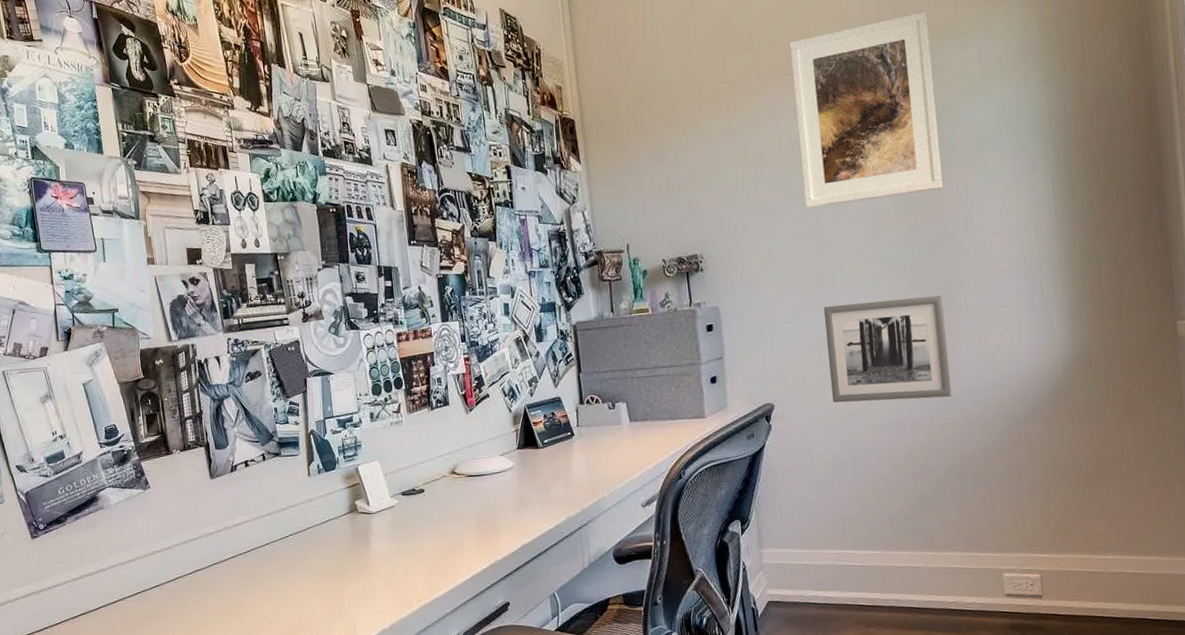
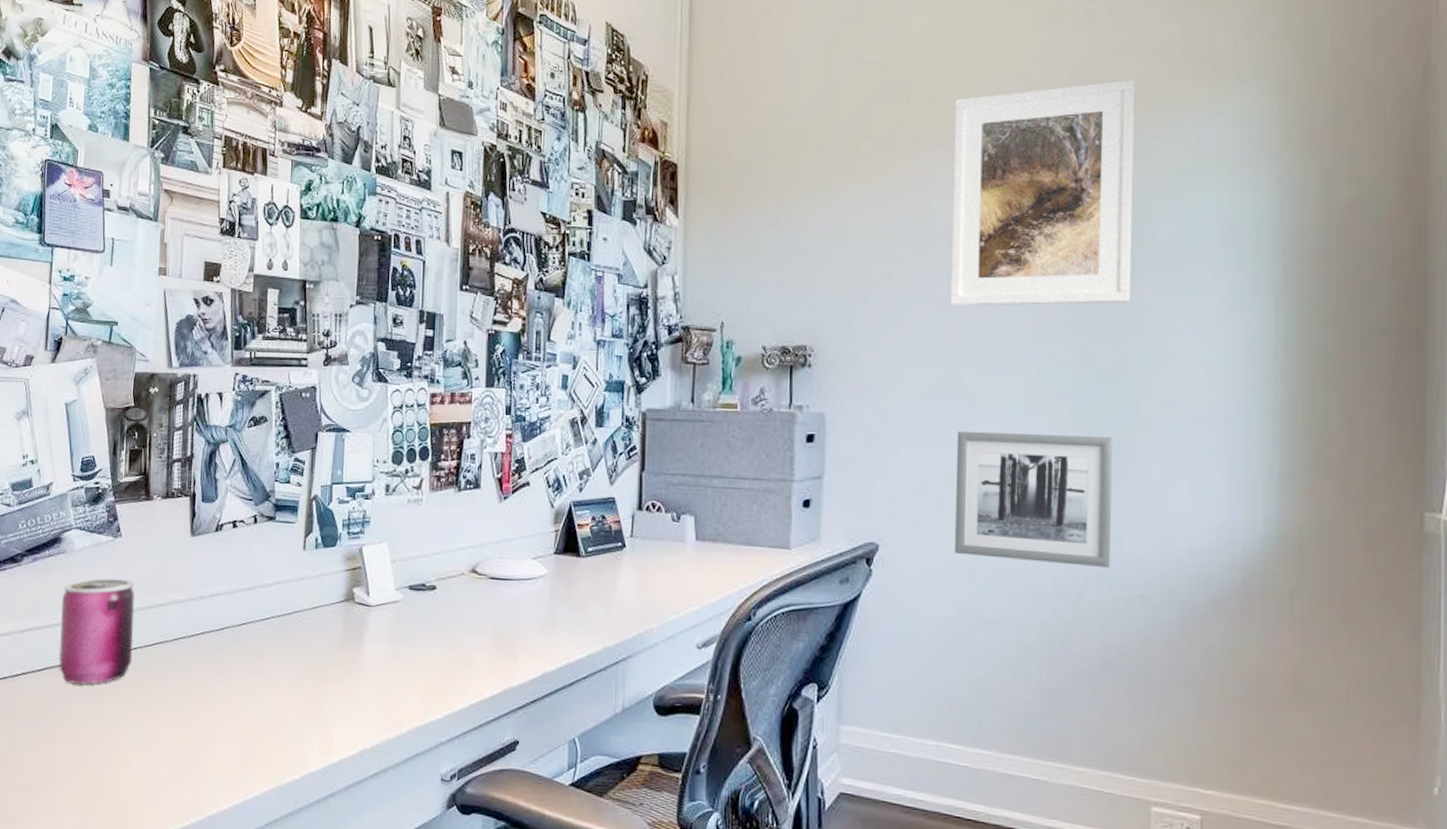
can: none [106,523,176,616] -> present [58,578,134,685]

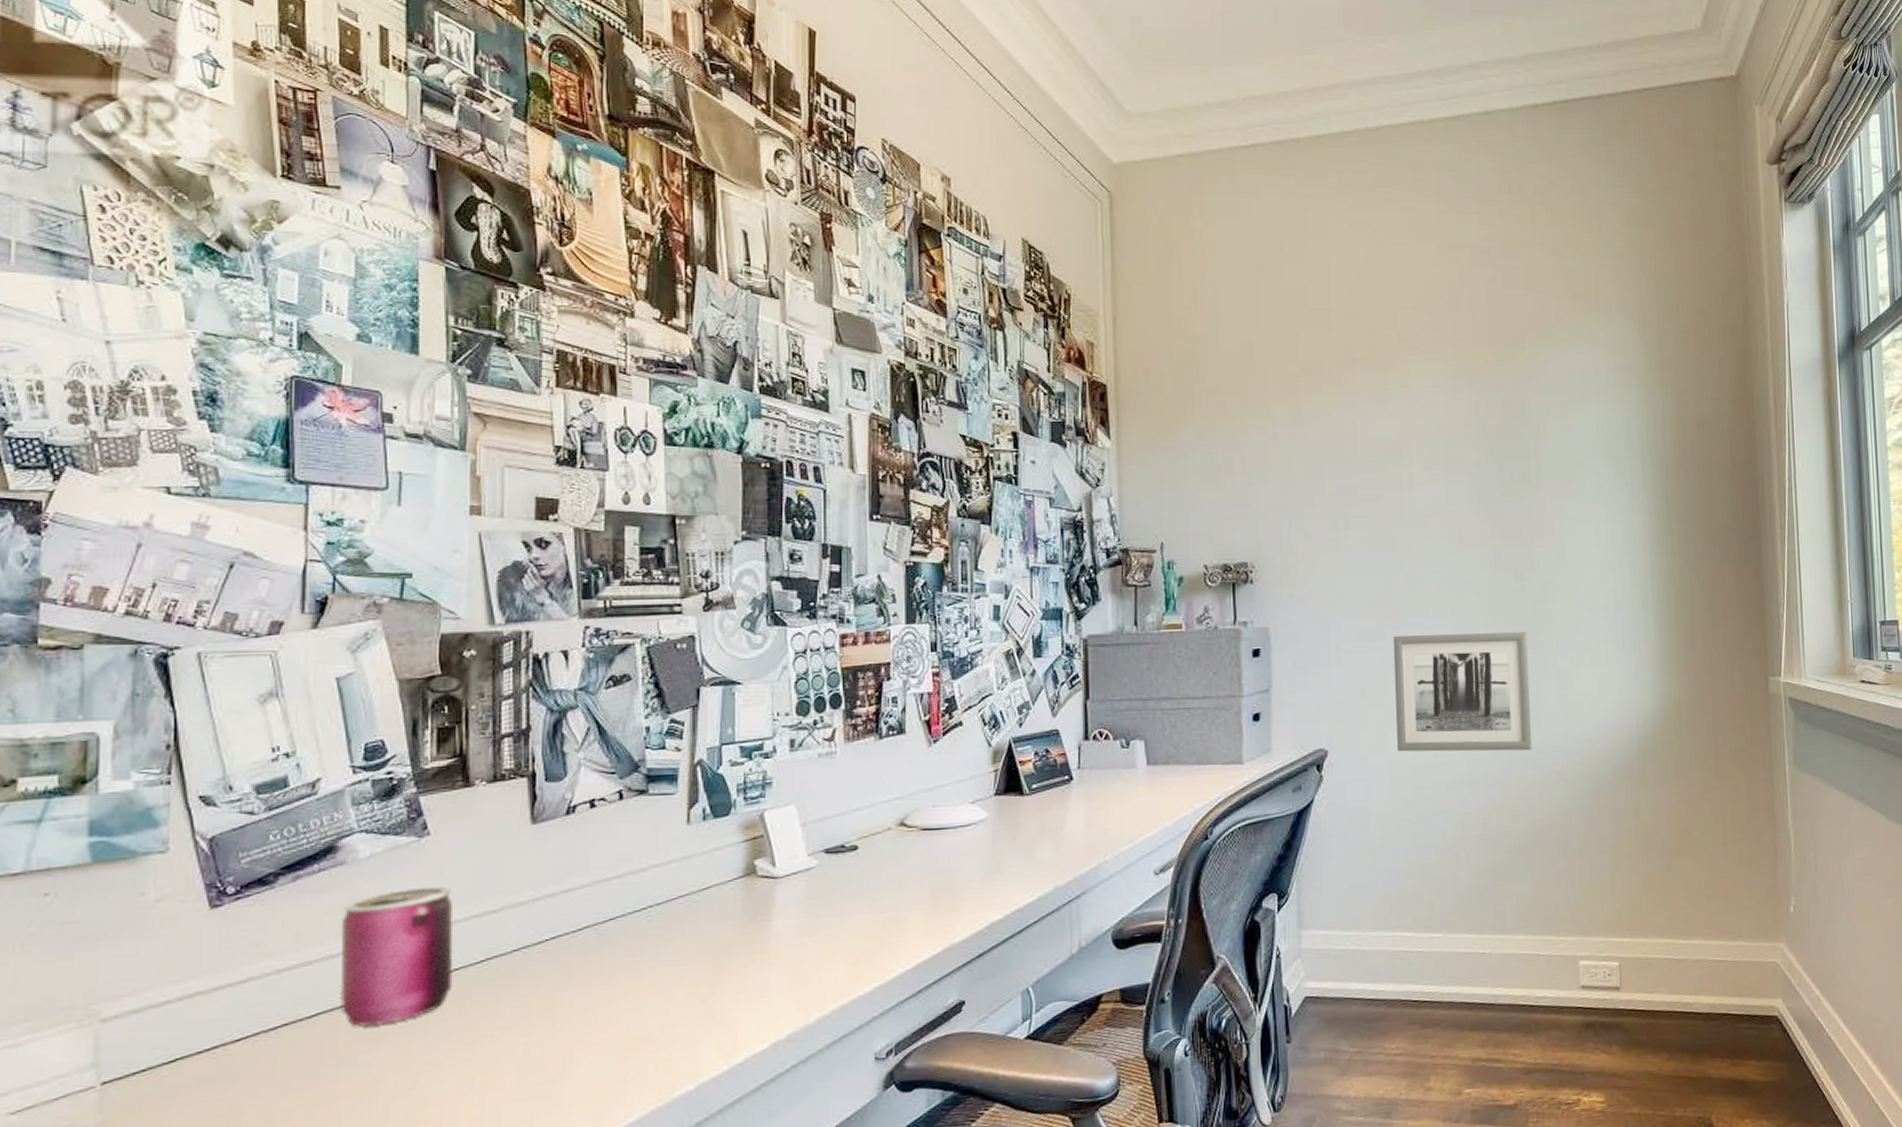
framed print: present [949,80,1135,306] -> none [1372,311,1534,518]

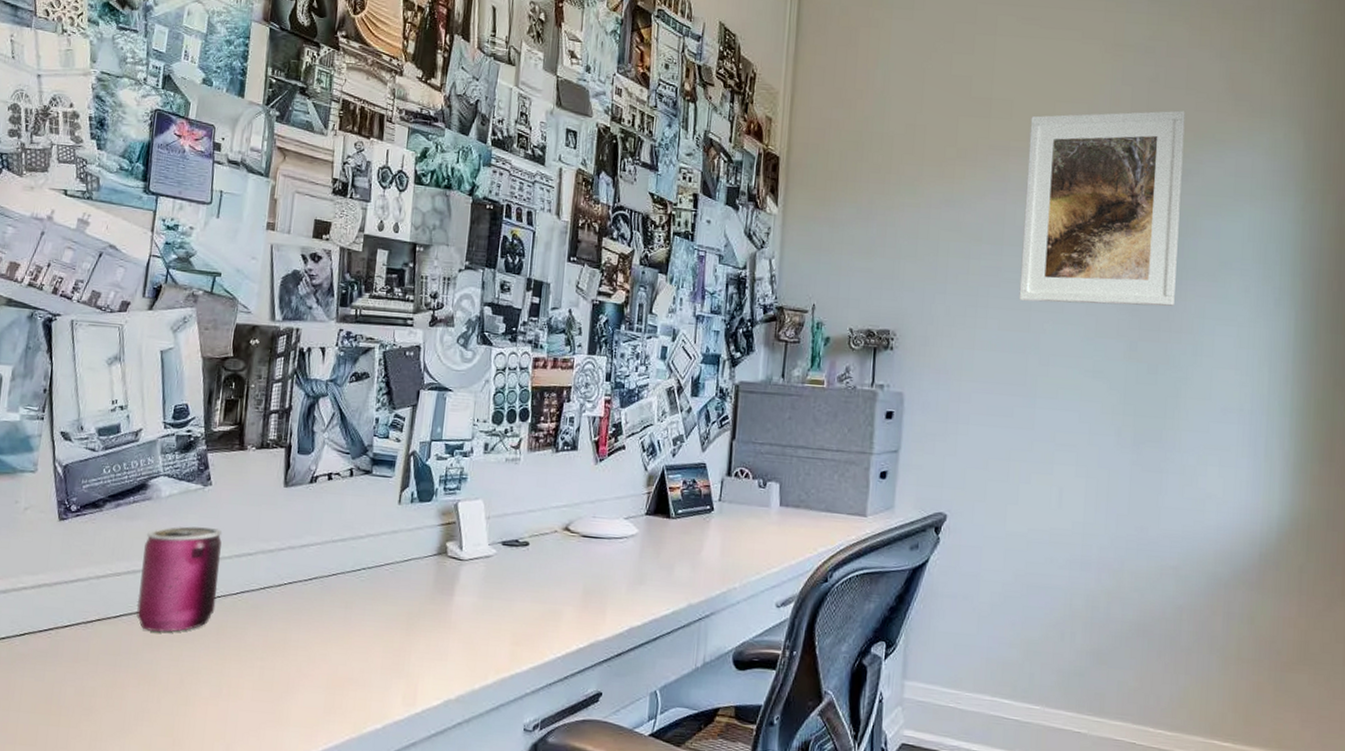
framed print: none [1372,311,1534,518] -> present [1019,110,1186,307]
wall art: present [1392,631,1533,752] -> none [1014,413,1156,541]

